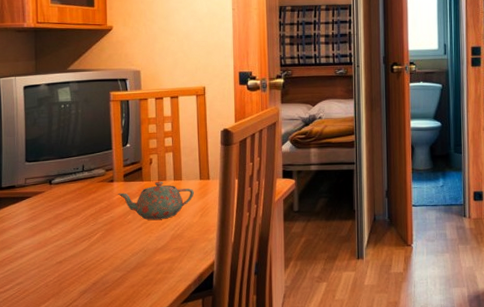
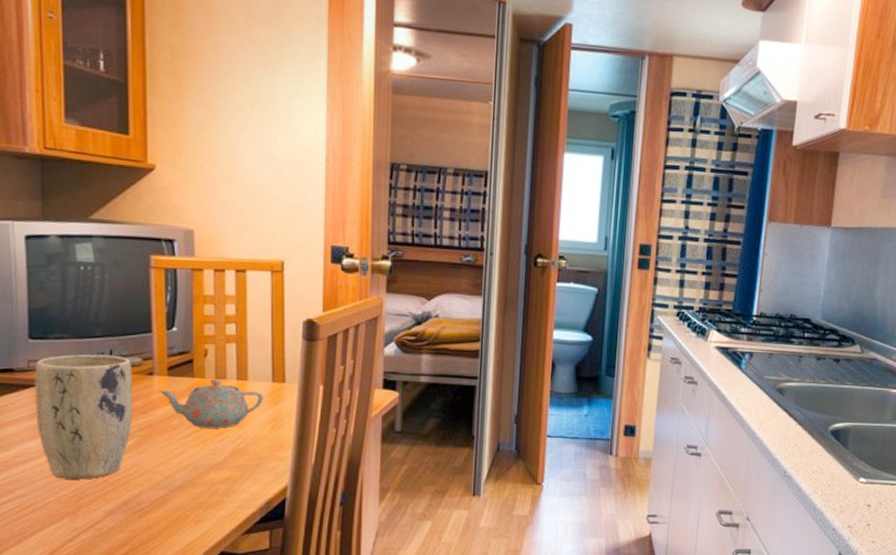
plant pot: none [29,169,99,268] -> present [34,354,133,480]

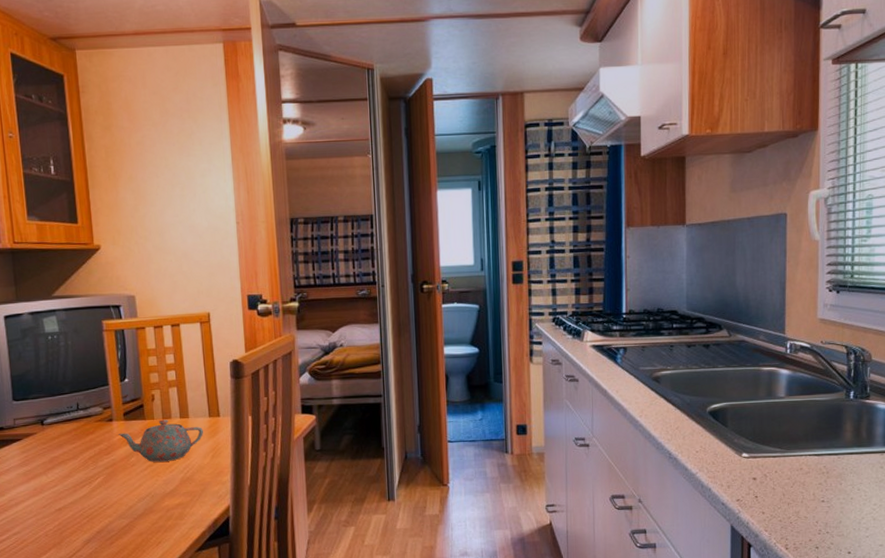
plant pot: present [34,354,133,480] -> none [19,407,99,516]

